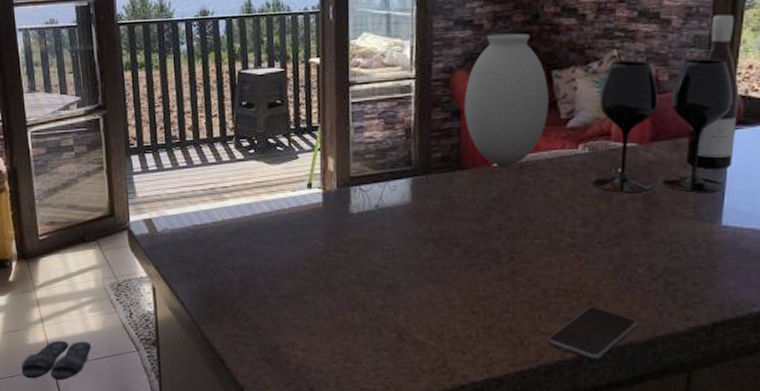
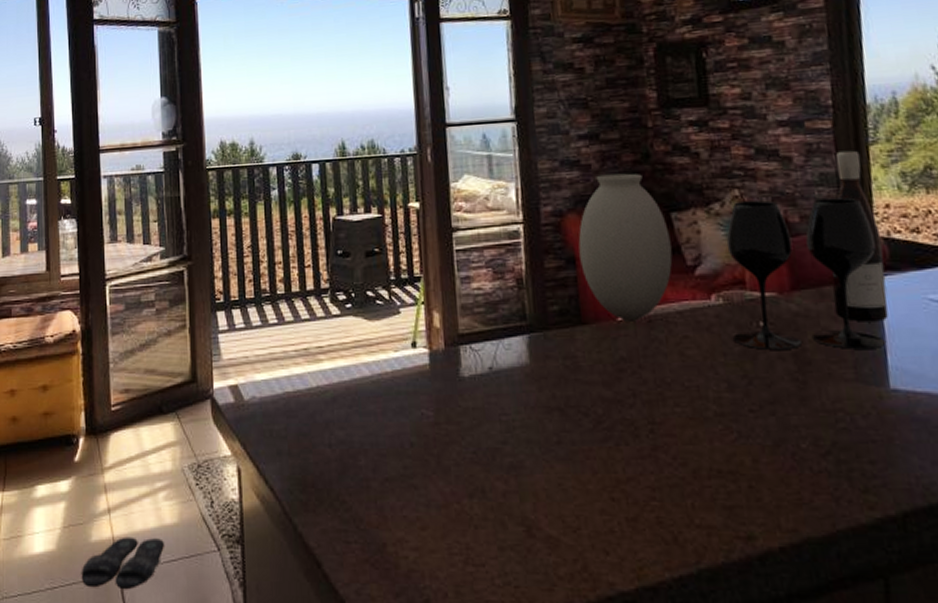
mobile phone: present [547,307,639,361] -> none [705,492,814,563]

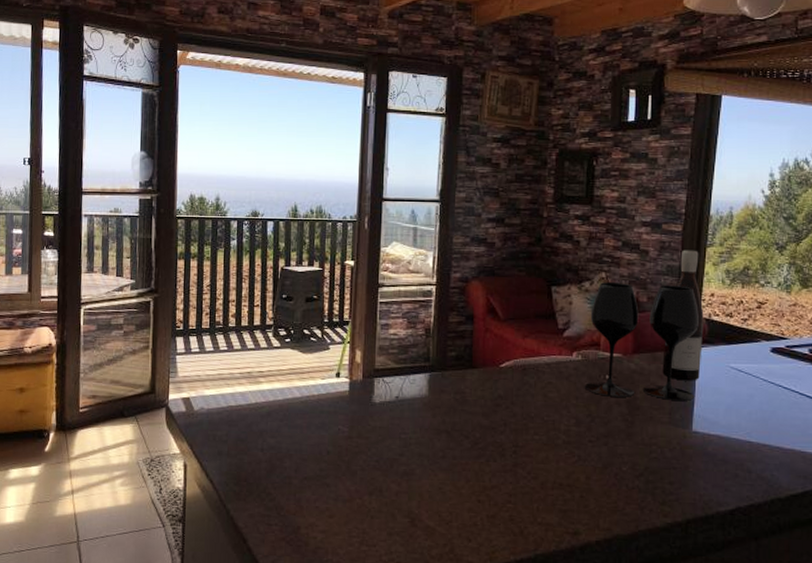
slippers: present [81,536,164,589] -> none [45,513,118,554]
vase: present [578,173,673,322] -> none [477,252,549,369]

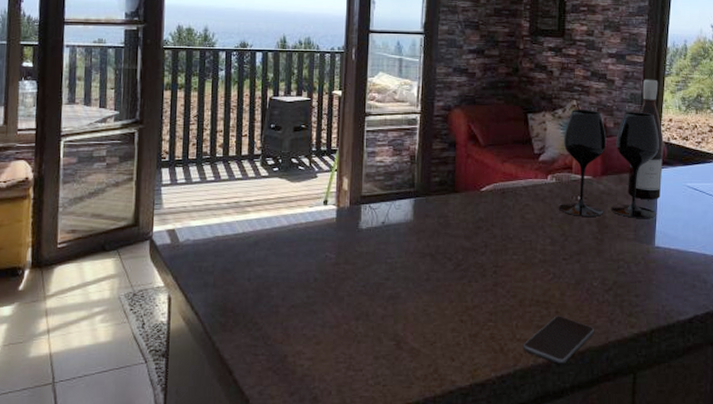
mobile phone: none [544,500,624,552] -> present [522,316,595,365]

